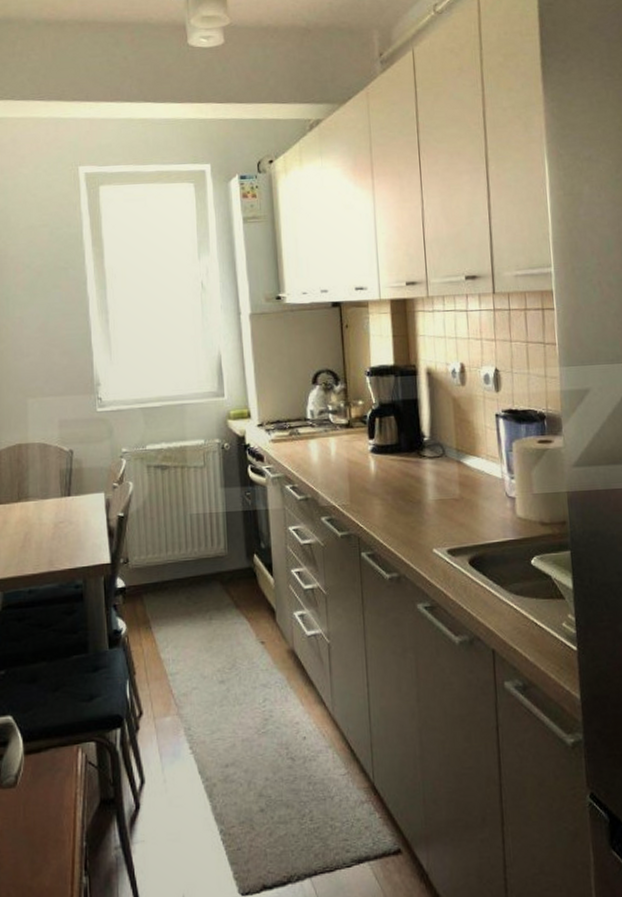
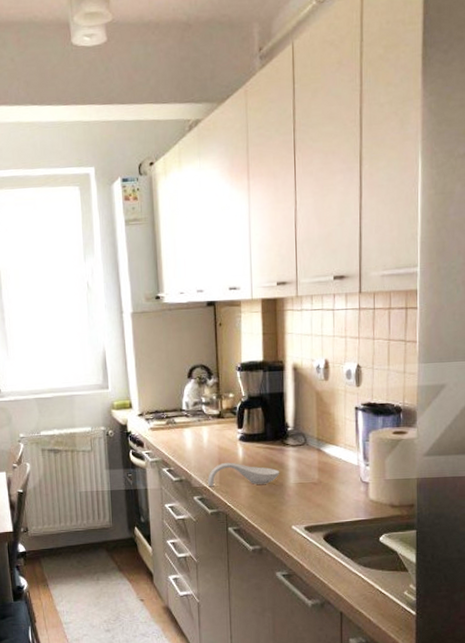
spoon rest: none [337,477,417,506] -> present [208,462,280,487]

